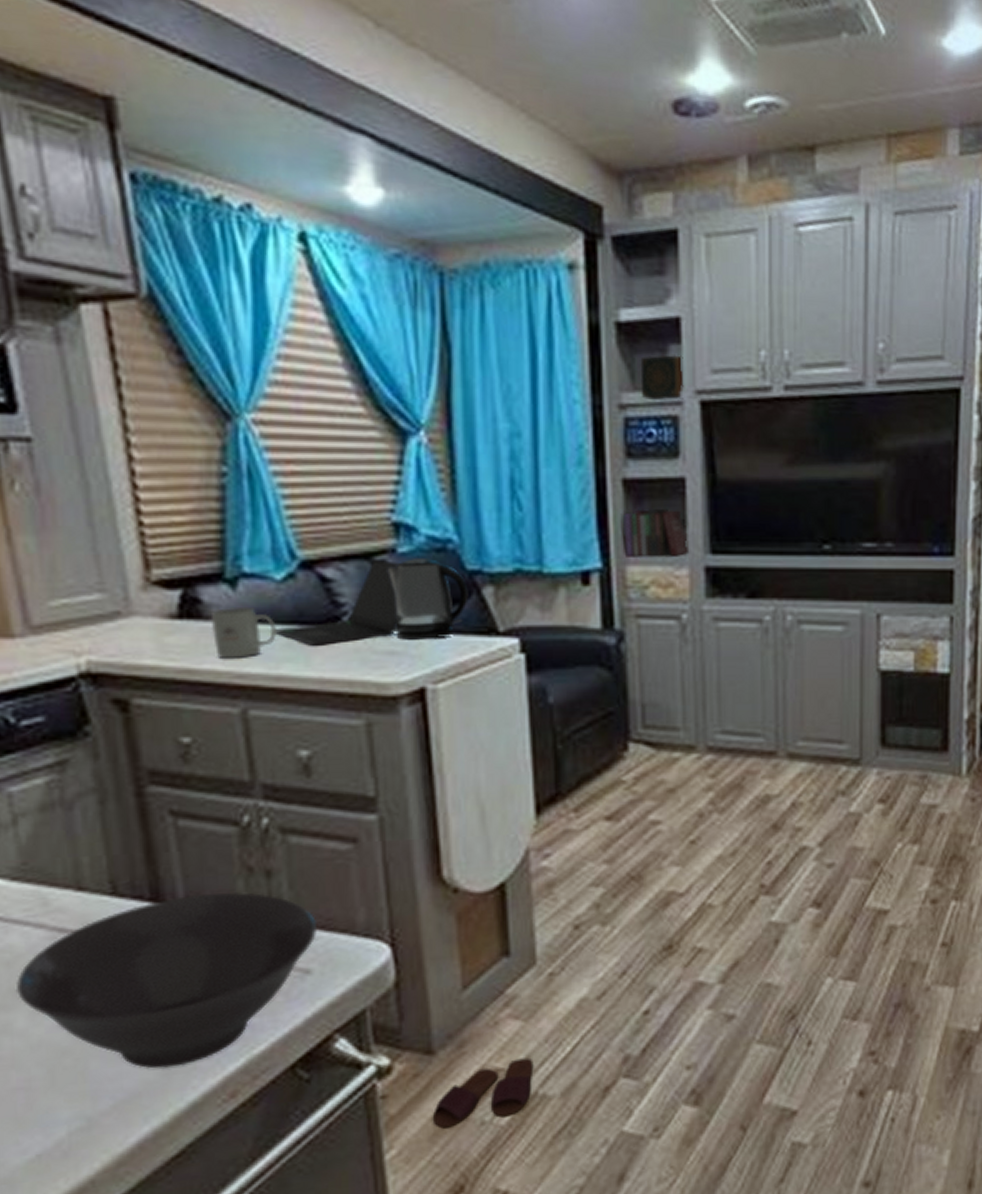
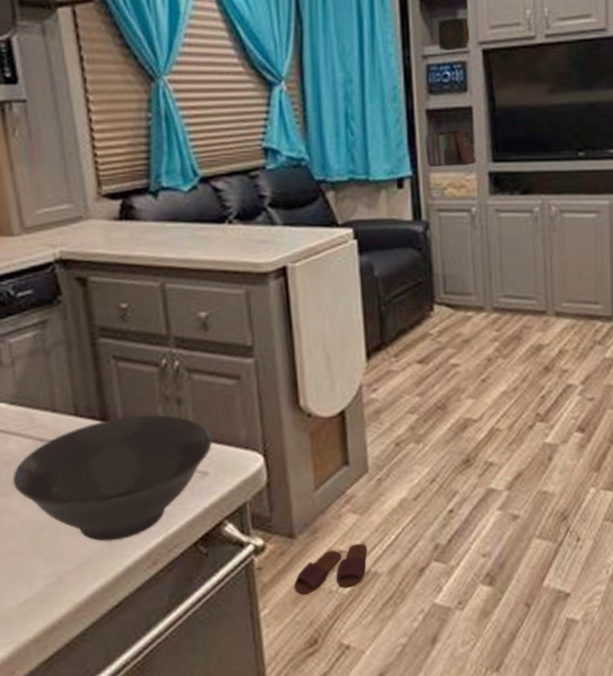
mug: present [210,608,276,660] -> none [140,211,184,248]
laptop: present [274,560,401,646] -> none [183,175,269,237]
kettle: present [389,559,469,640] -> none [260,173,317,232]

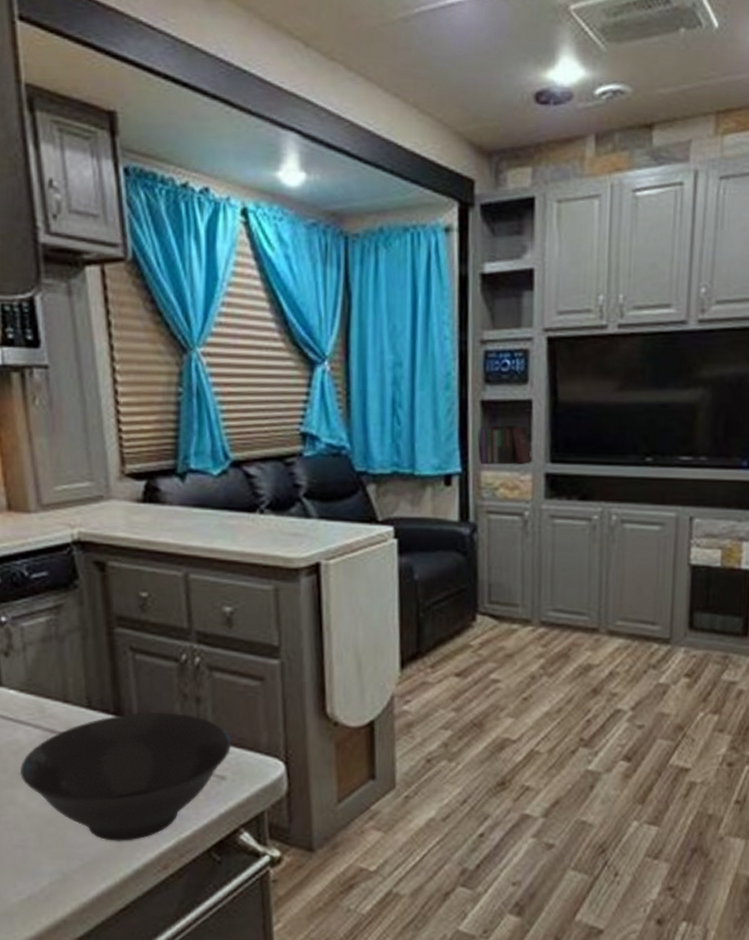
slippers: present [295,543,367,595] -> none [311,862,390,911]
decorative box: present [437,17,470,52] -> none [499,300,535,338]

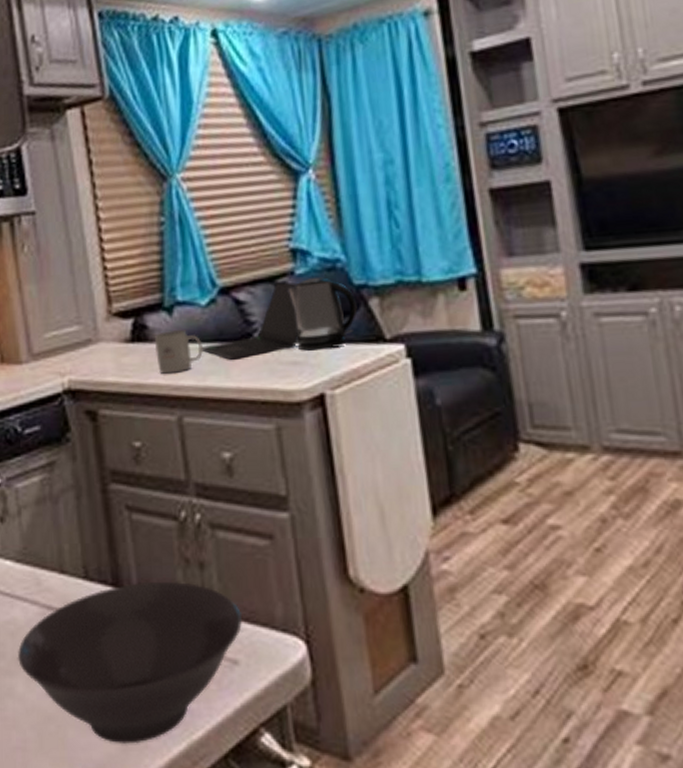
mug: none [165,495,212,535] -> present [154,330,203,374]
laptop: none [211,461,306,527] -> present [201,282,298,360]
kettle: none [296,461,356,525] -> present [289,277,357,351]
books: present [480,424,533,465] -> none [493,211,562,261]

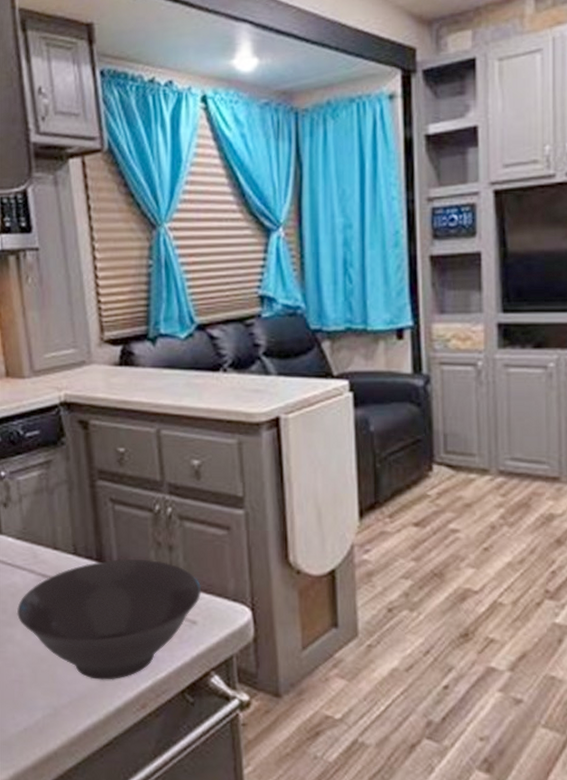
mug: present [154,330,203,374] -> none [139,358,180,395]
laptop: present [201,282,298,360] -> none [179,323,264,385]
kettle: present [289,277,357,351] -> none [256,321,312,381]

